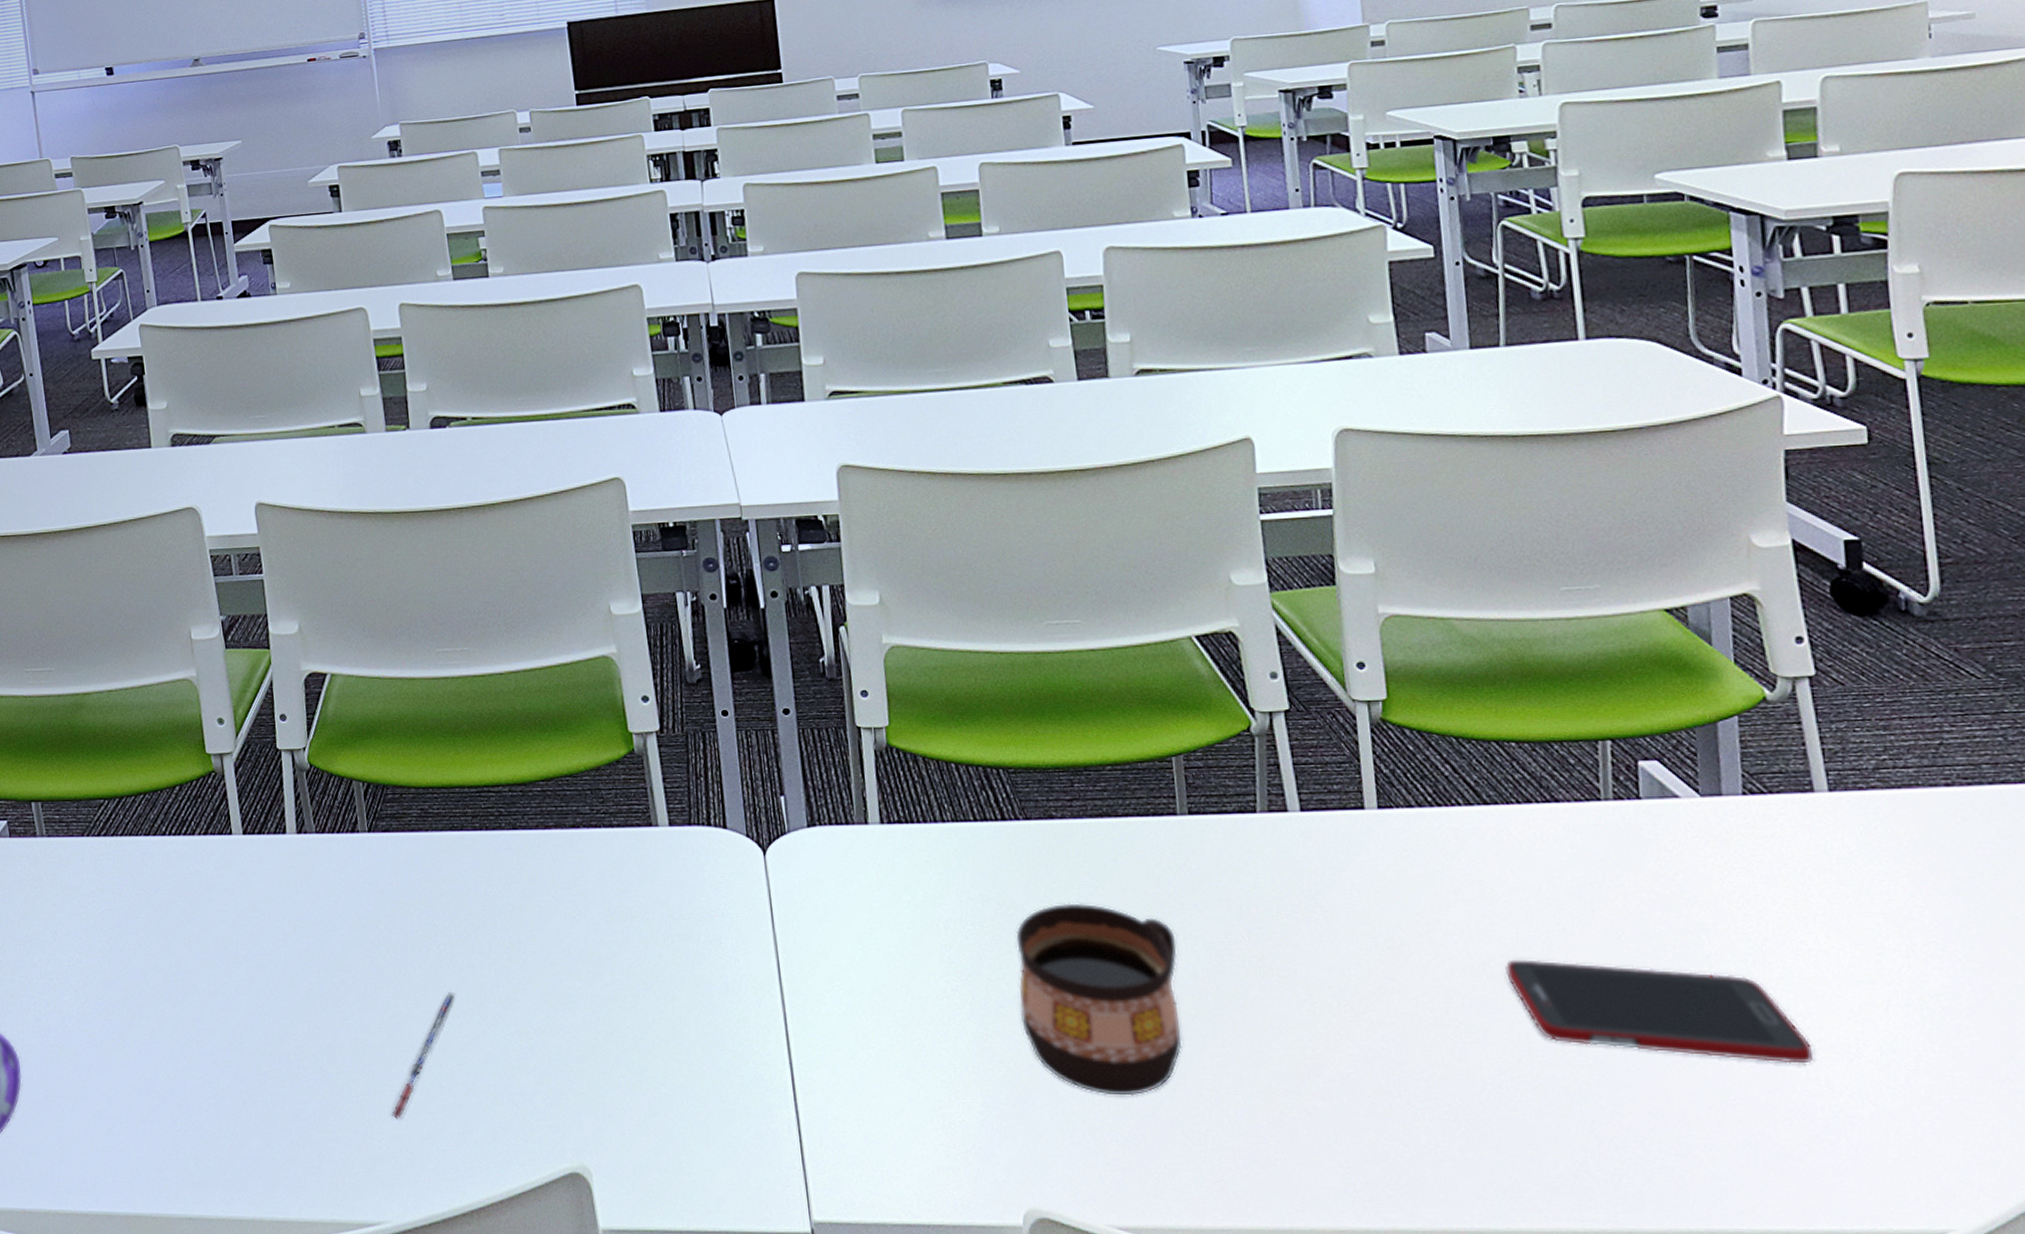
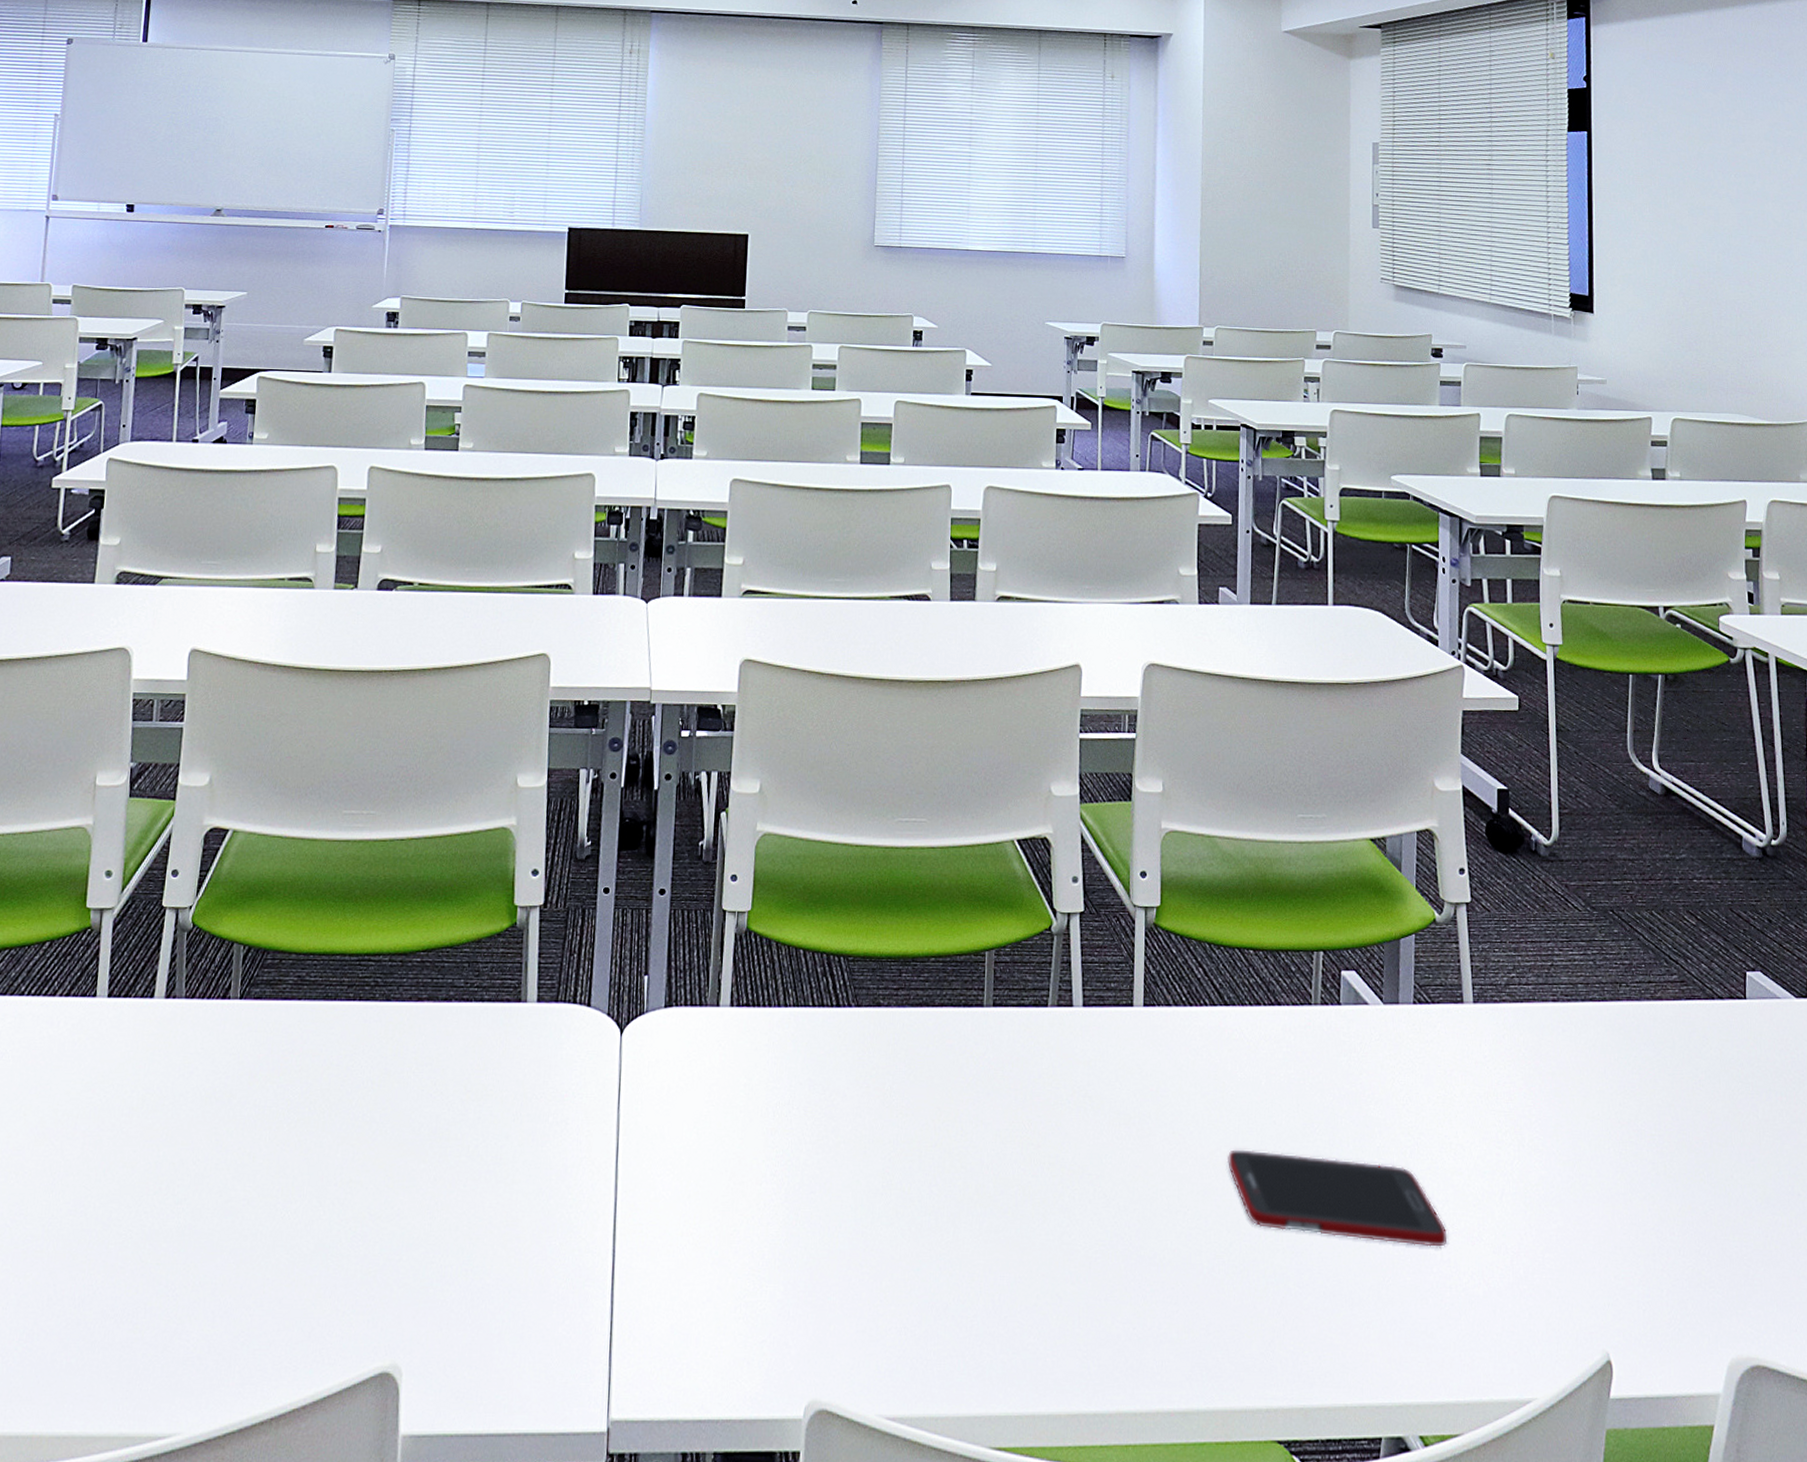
pen: present [391,991,456,1119] -> none [206,1173,298,1316]
cup: present [1015,903,1183,1096] -> none [828,1089,969,1282]

